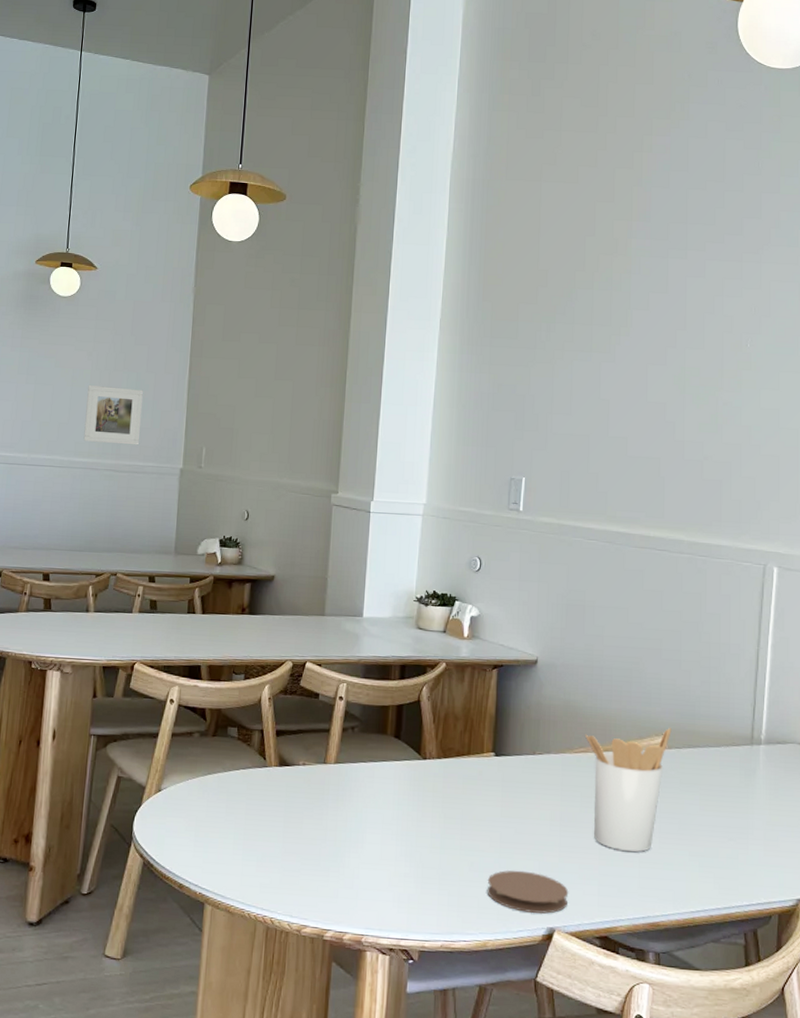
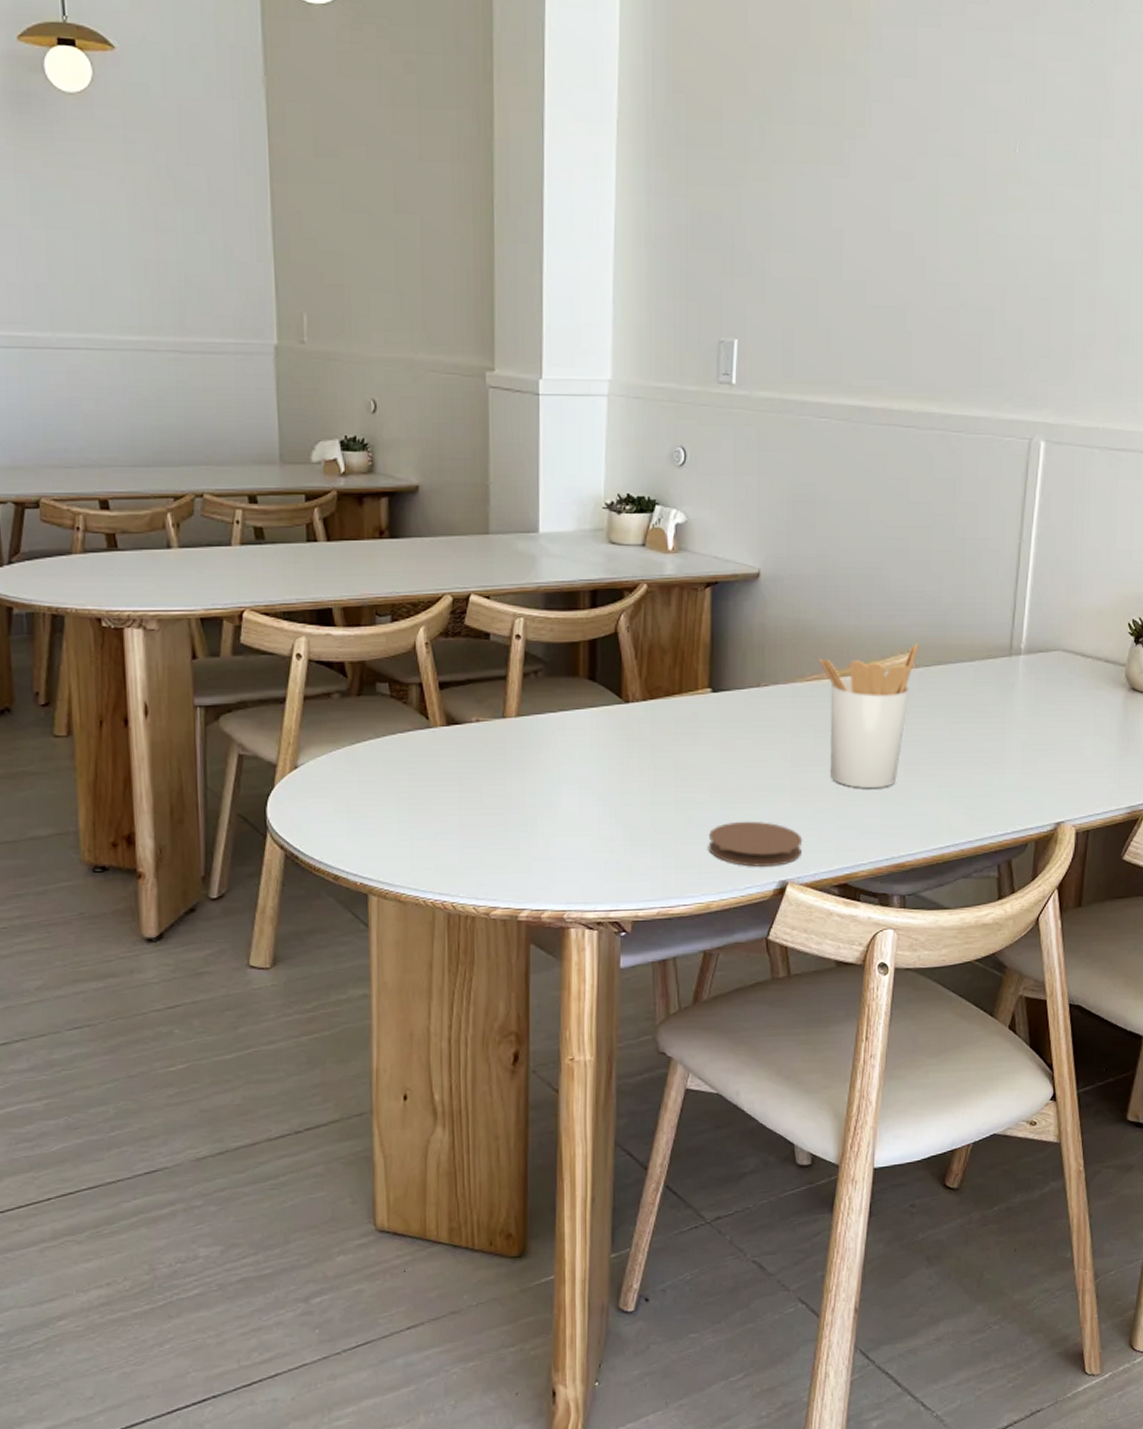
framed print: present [83,384,143,445] -> none [126,227,212,314]

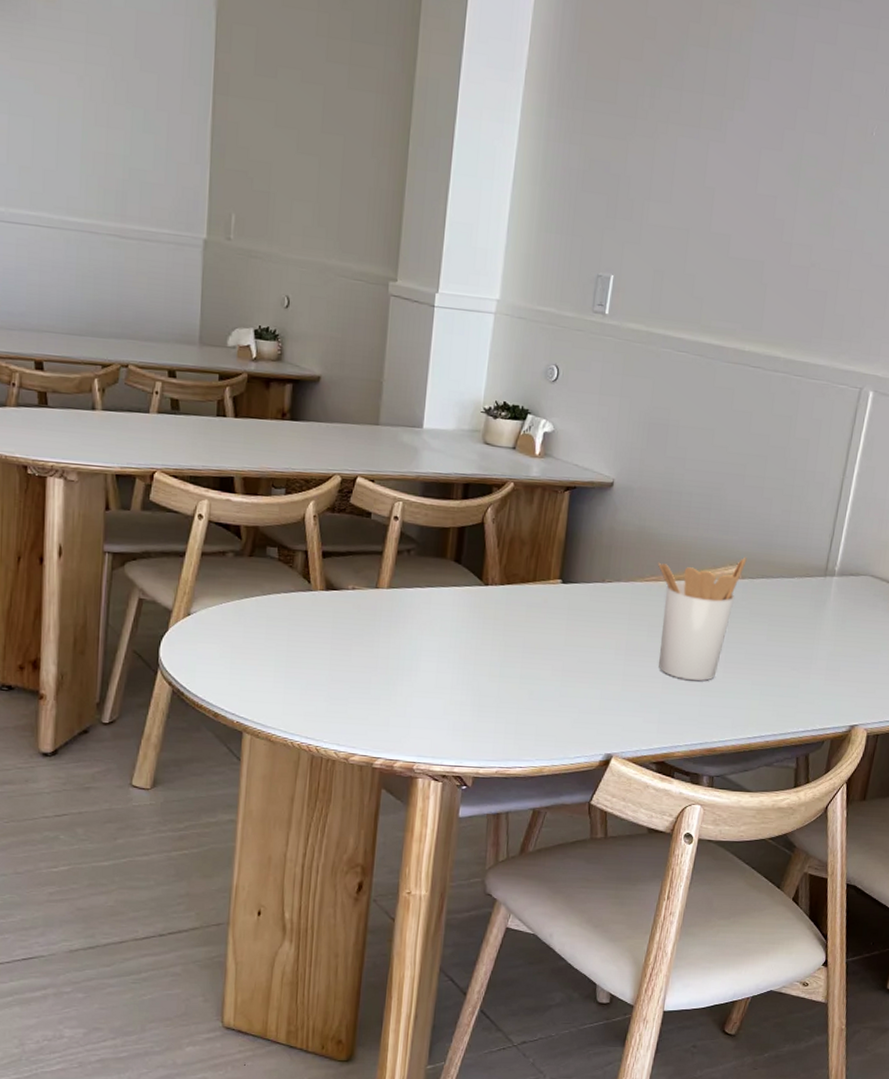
coaster: present [708,821,803,868] -> none [545,698,629,741]

